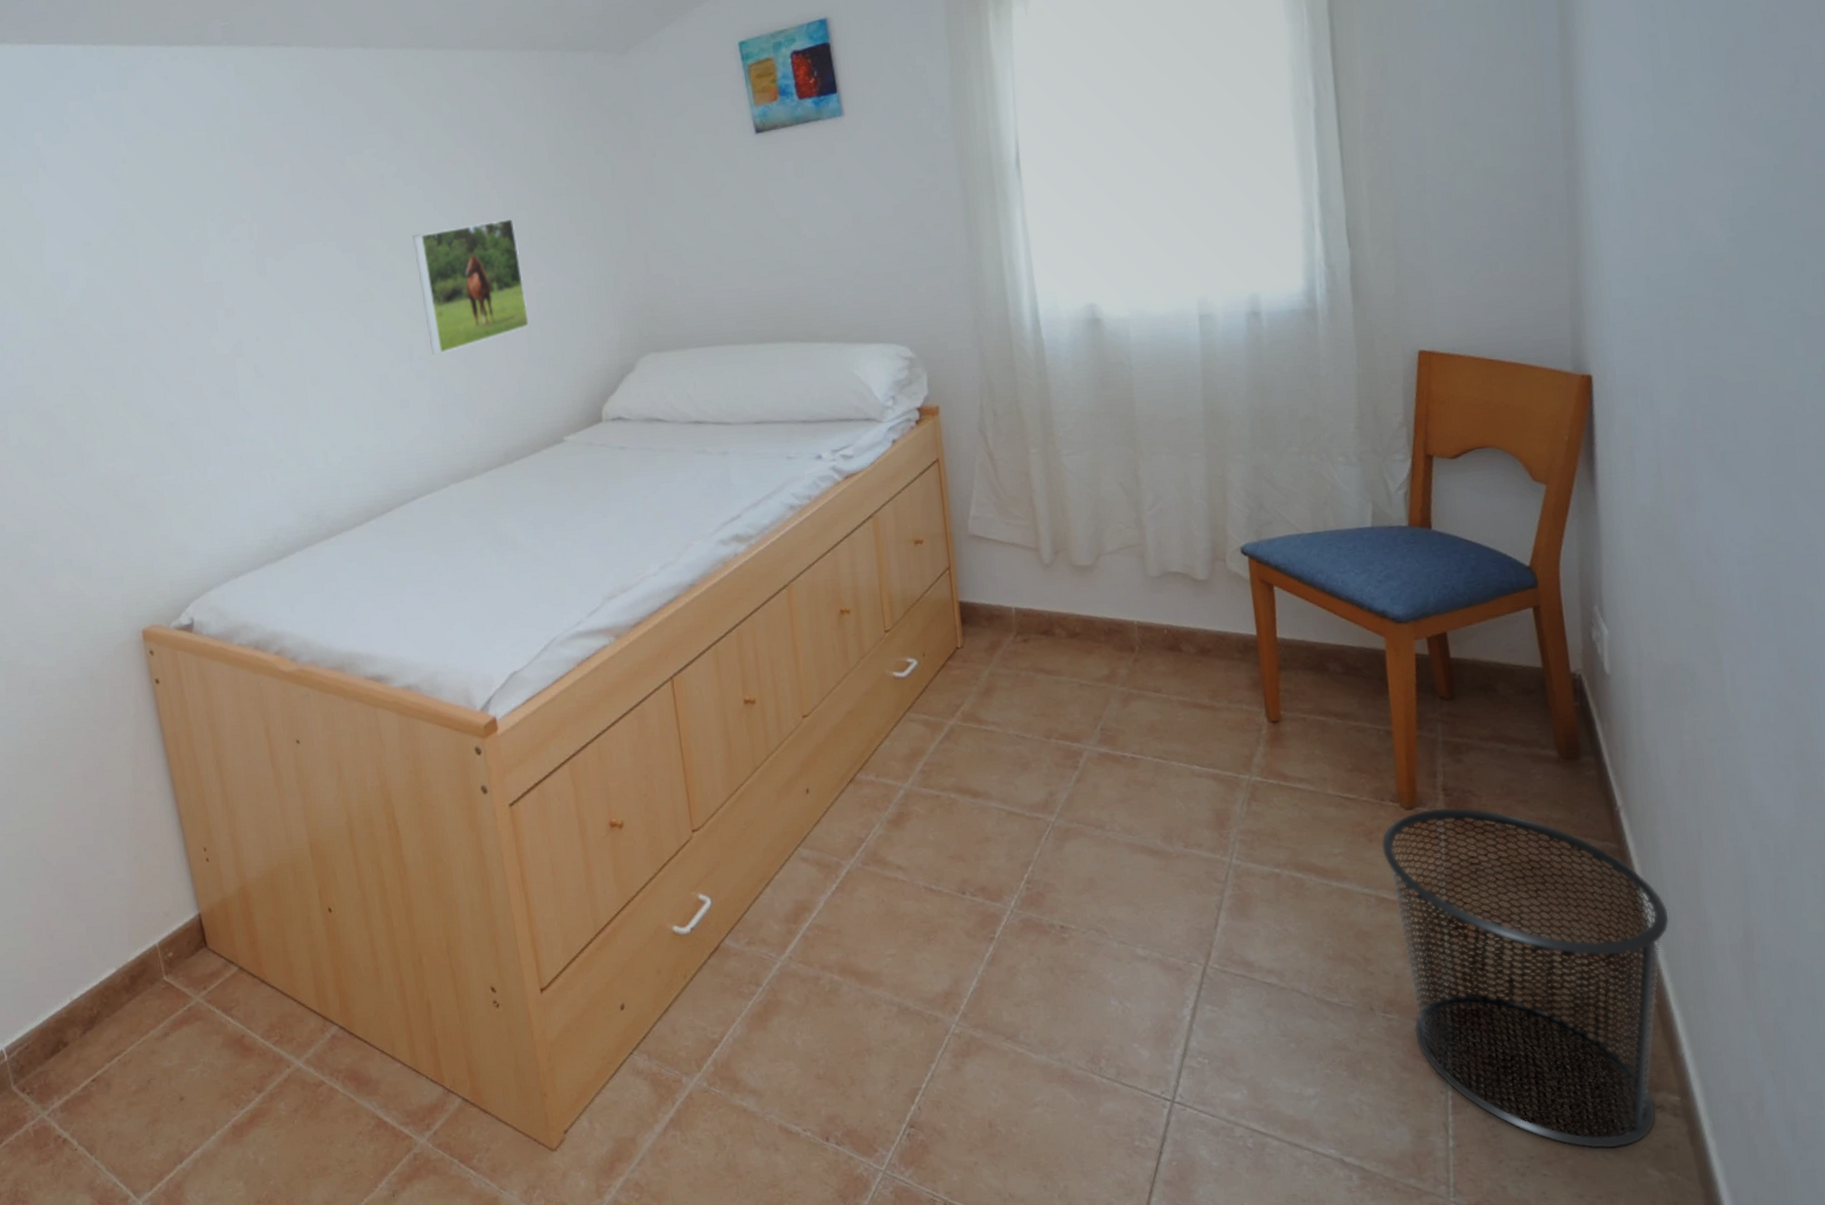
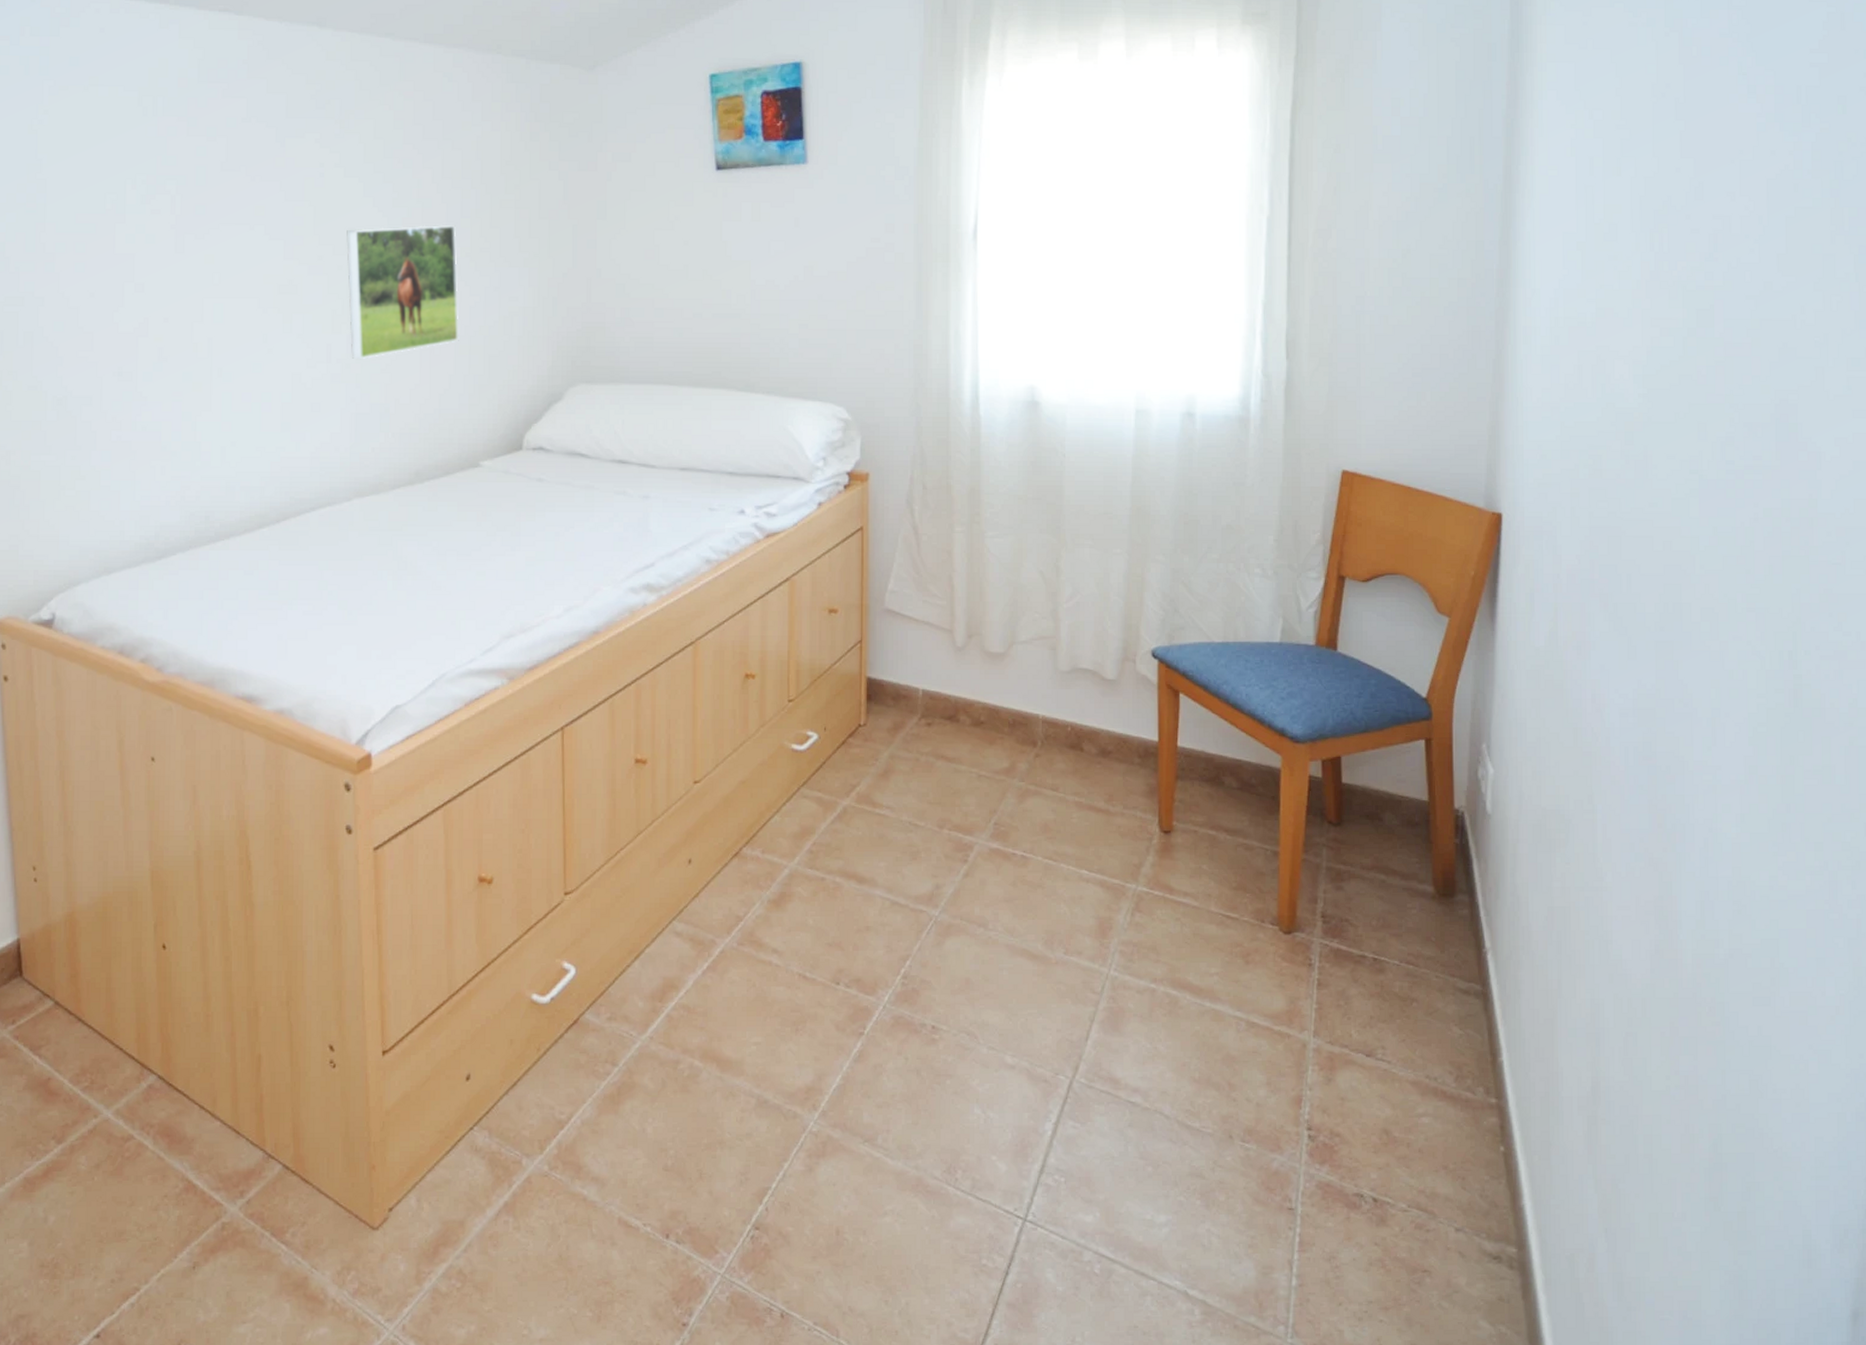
waste bin: present [1381,807,1670,1148] -> none [1256,935,1523,1296]

